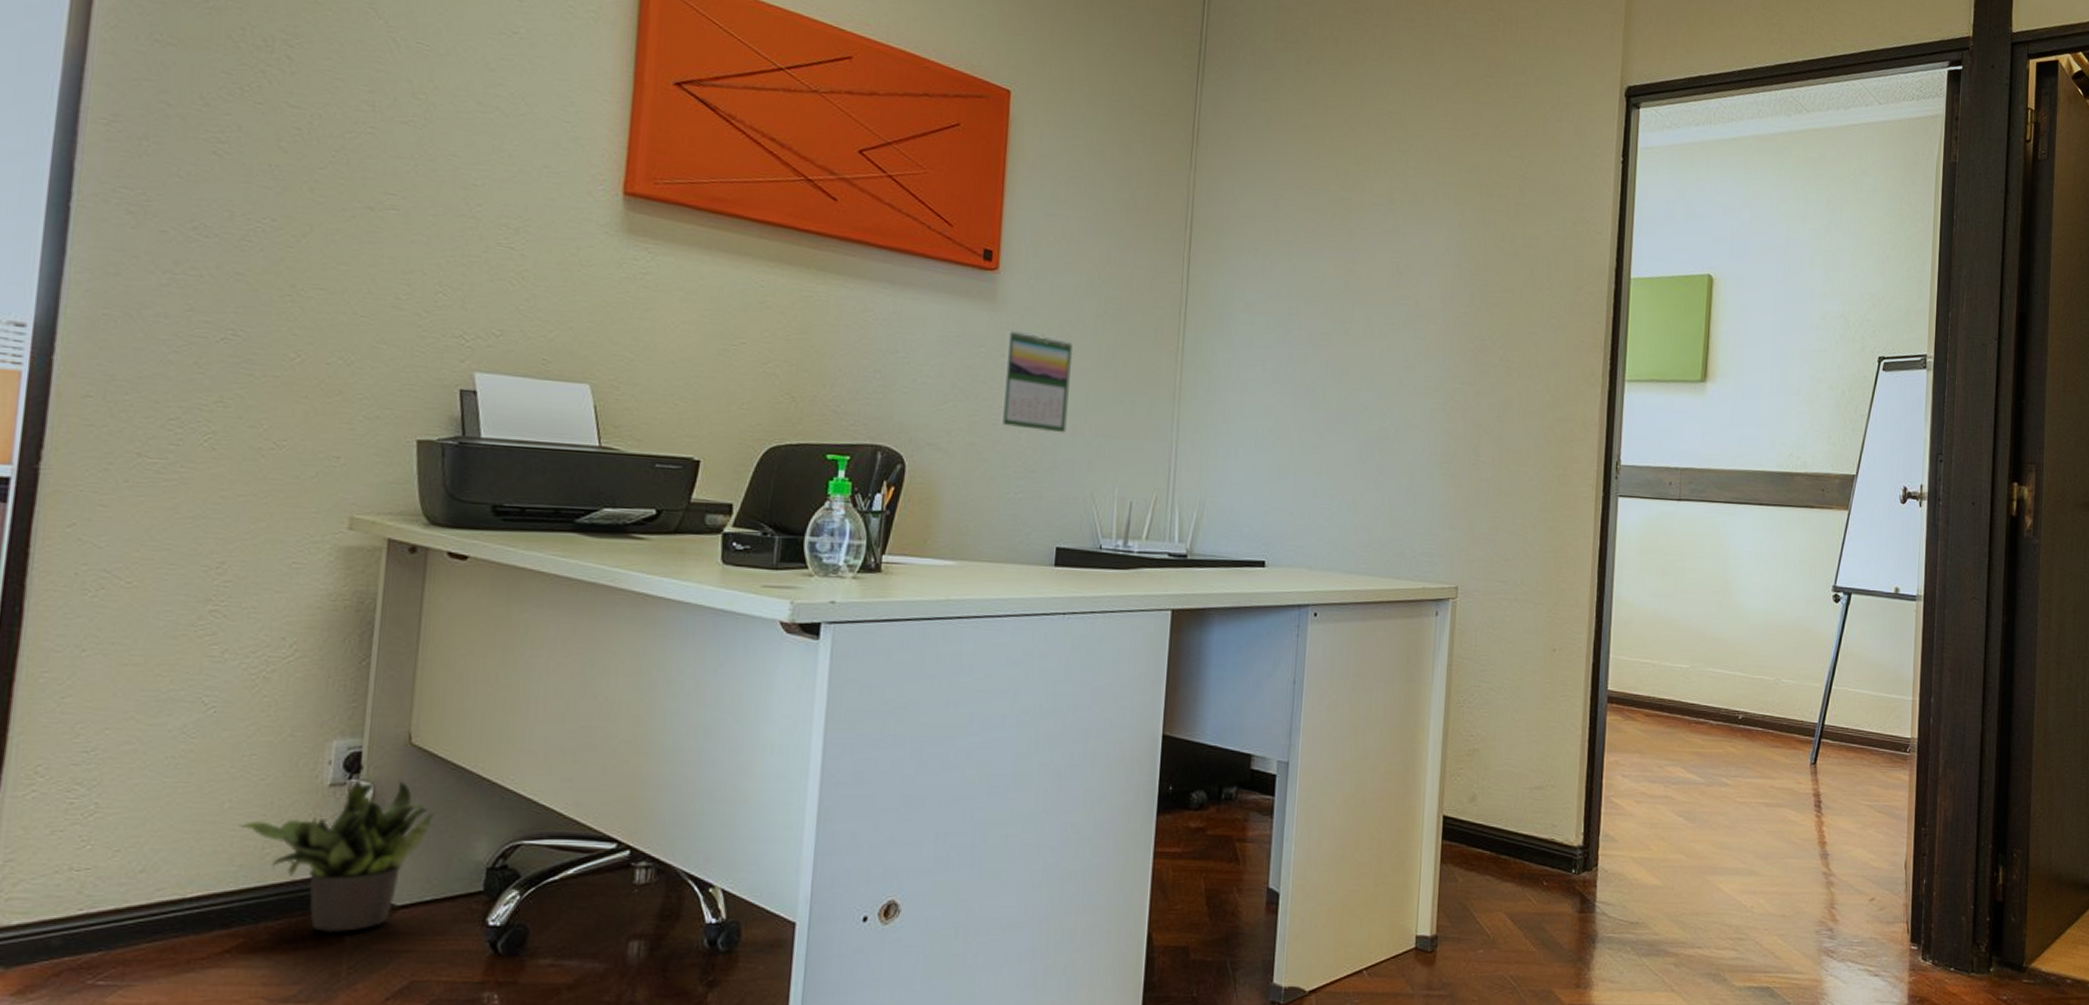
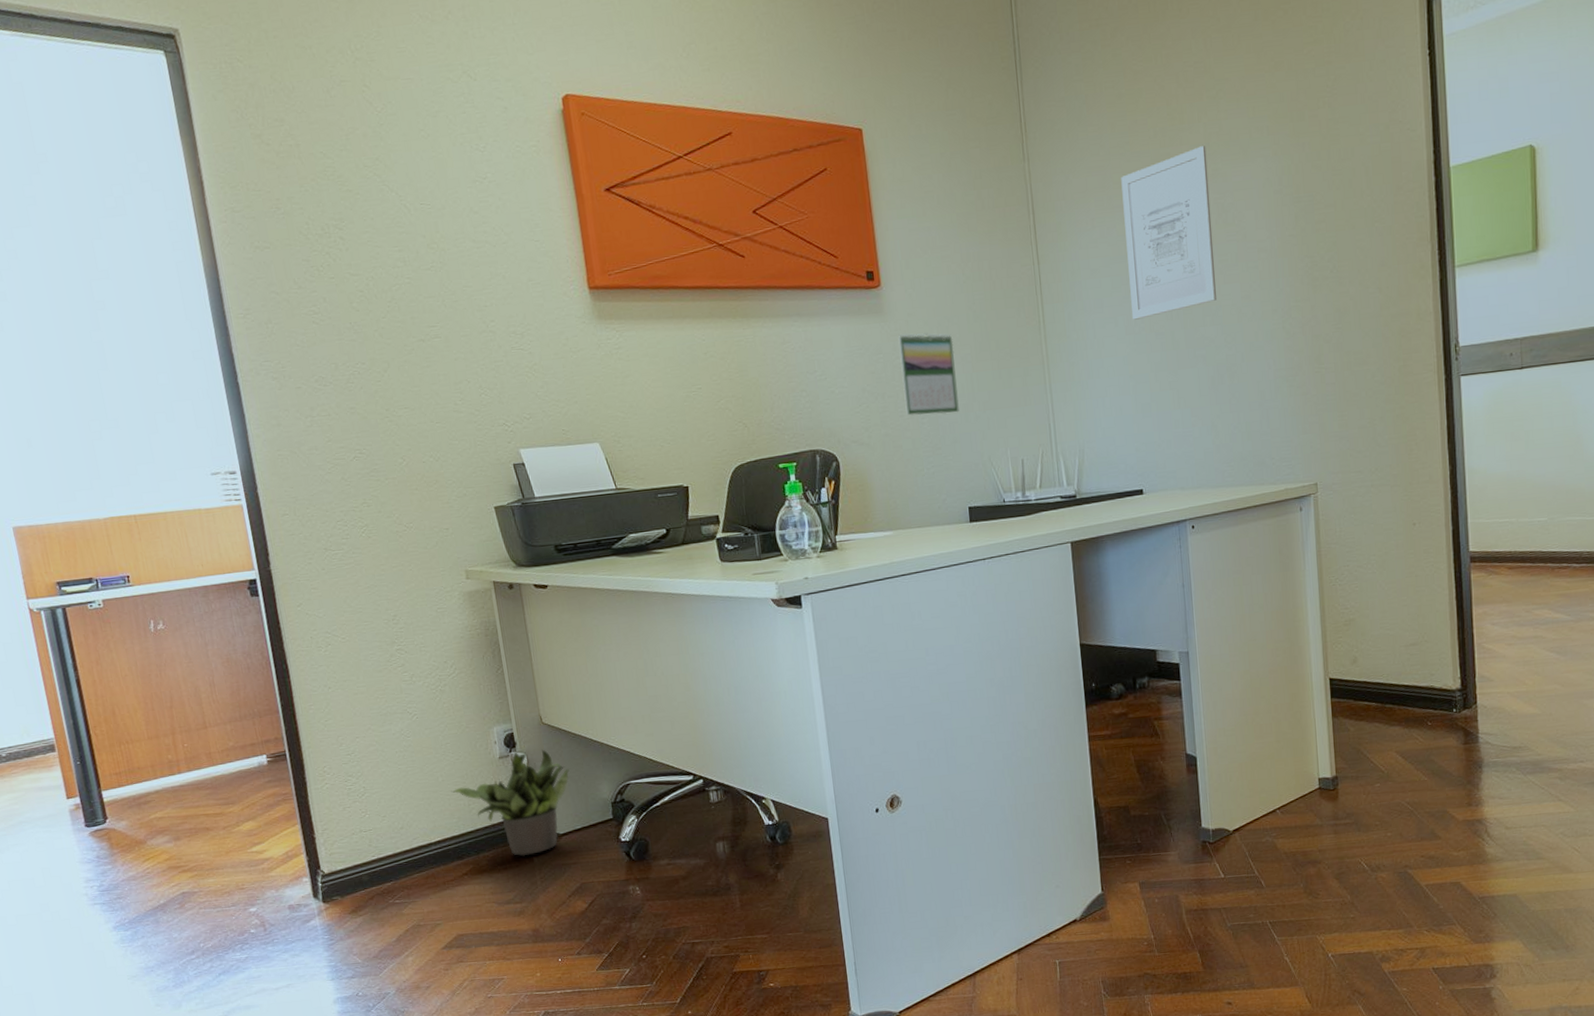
wall art: none [1283,198,1389,369] -> present [1121,146,1217,320]

